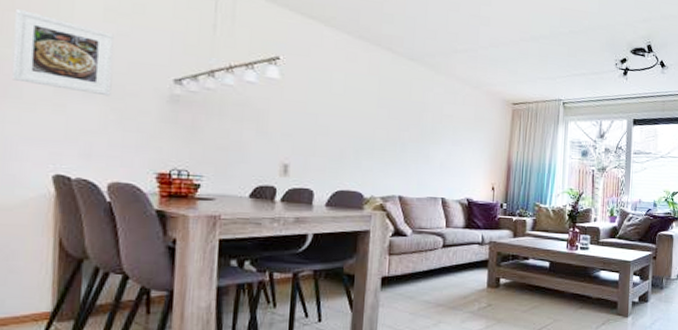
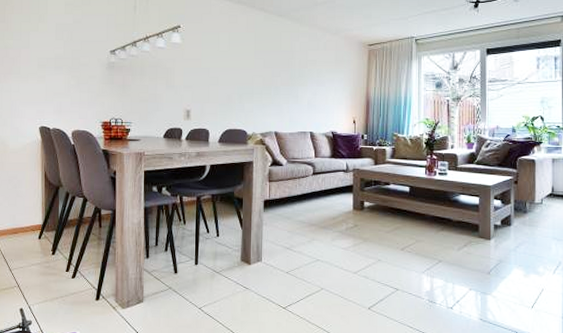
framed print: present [11,9,114,97] -> none [14,12,72,68]

